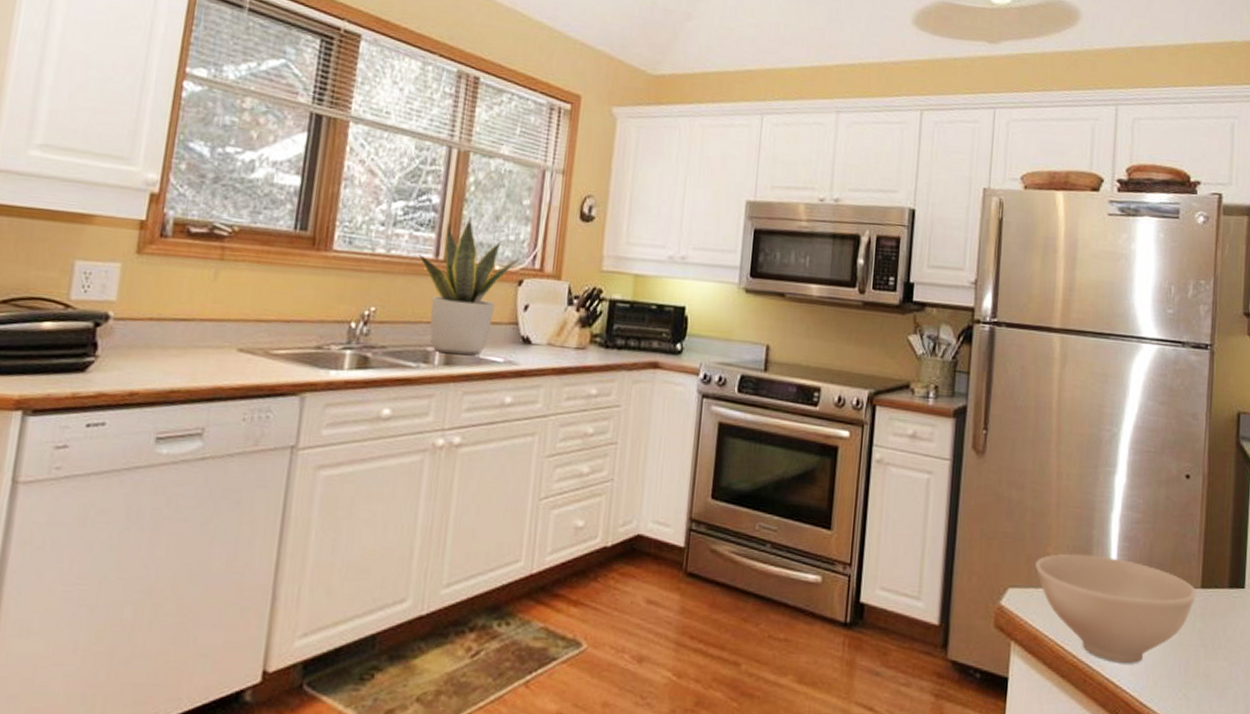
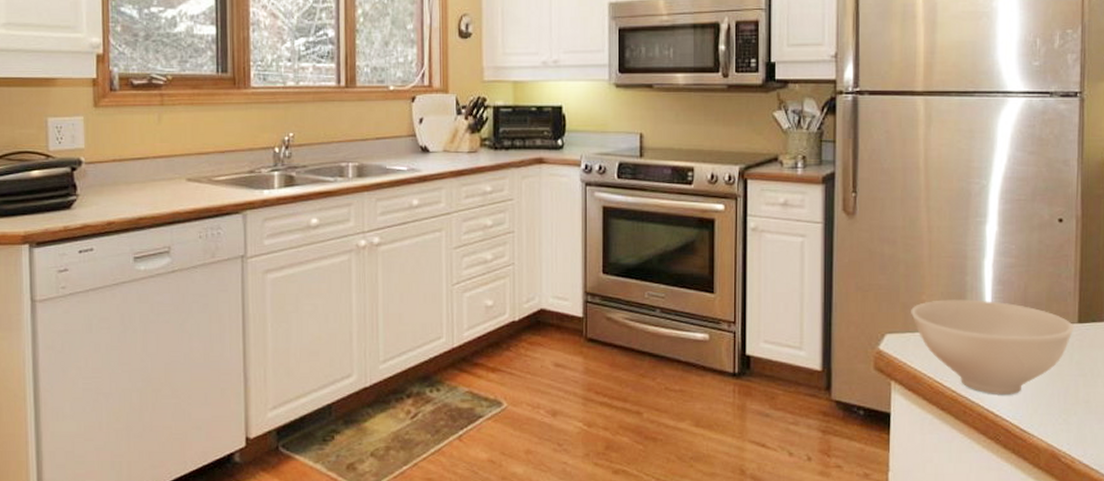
potted plant: present [418,216,523,356] -> none [323,45,413,167]

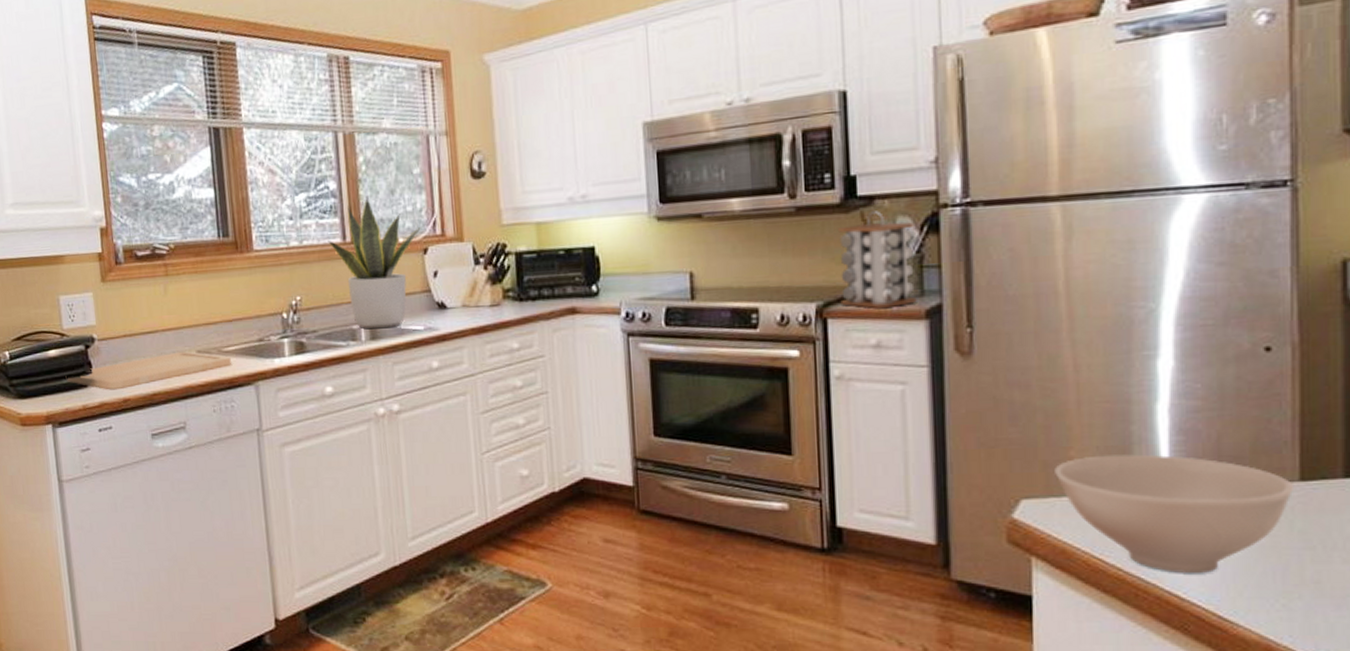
cutting board: none [48,178,221,213] -> present [65,351,231,390]
potted plant: none [323,45,413,167] -> present [327,195,424,329]
spice rack: none [758,93,817,174] -> present [838,211,917,310]

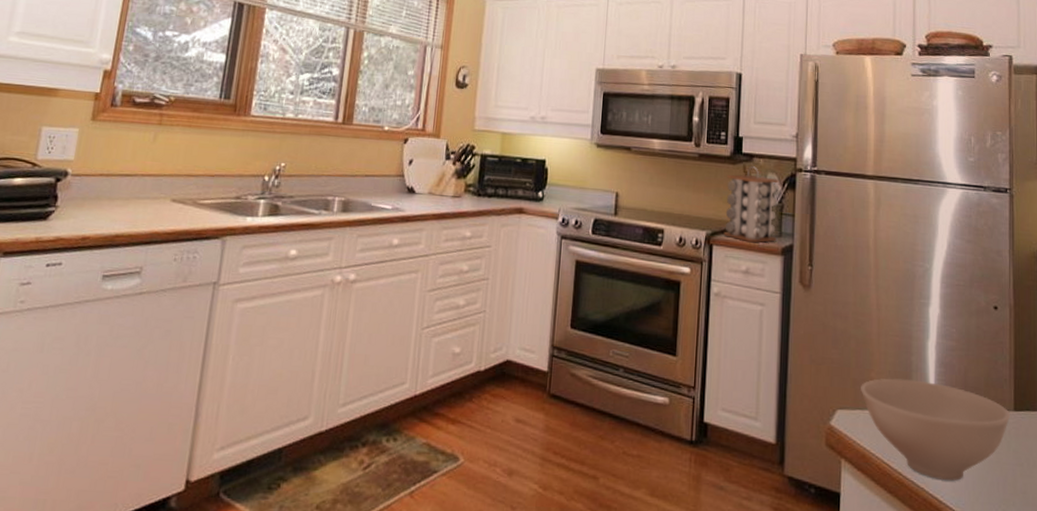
cutting board: present [65,351,231,390] -> none [25,197,205,227]
potted plant: present [327,195,424,329] -> none [321,85,408,204]

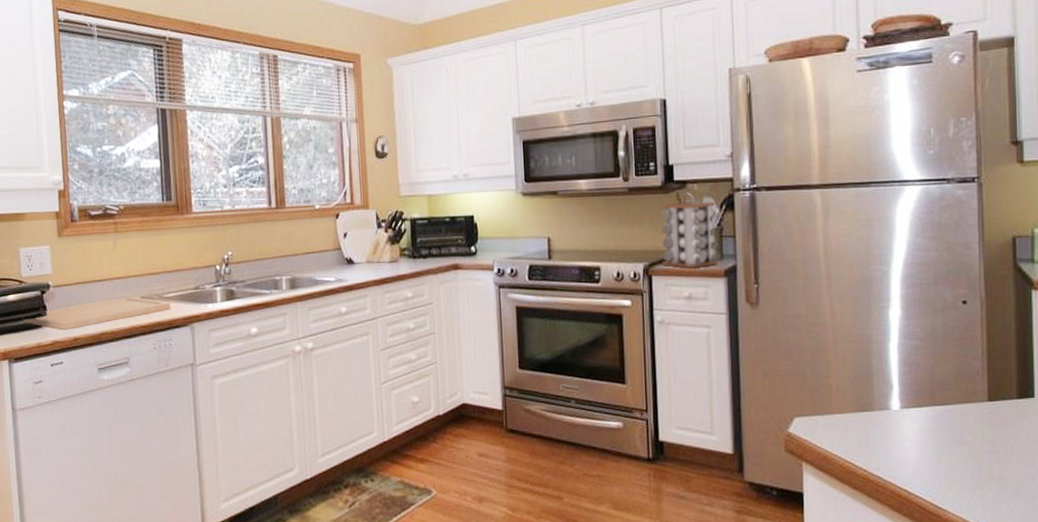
cutting board: none [25,197,205,227] -> present [22,297,171,330]
bowl: present [861,378,1011,481] -> none [818,382,985,473]

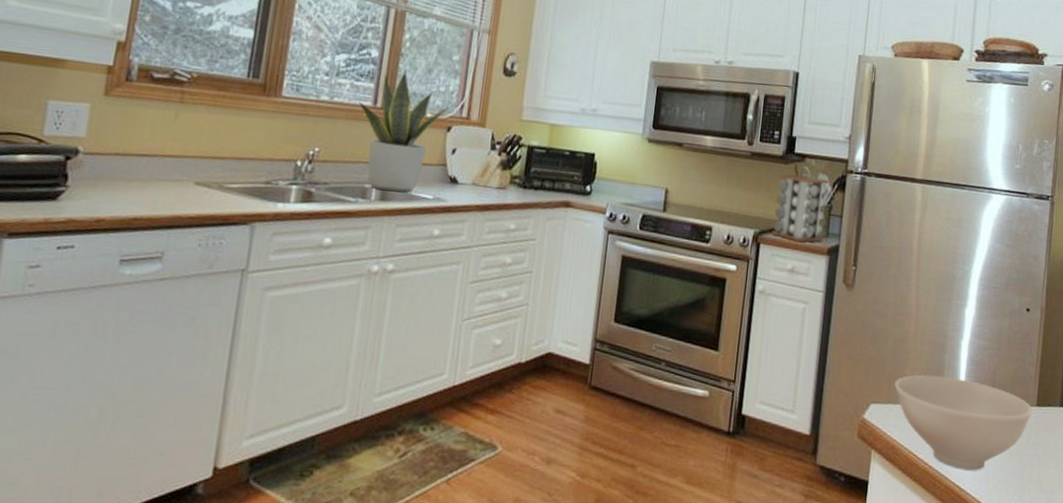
cutting board: present [22,297,171,330] -> none [31,180,231,208]
potted plant: none [256,169,336,280] -> present [358,69,452,193]
bowl: none [818,382,985,473] -> present [894,374,1033,470]

